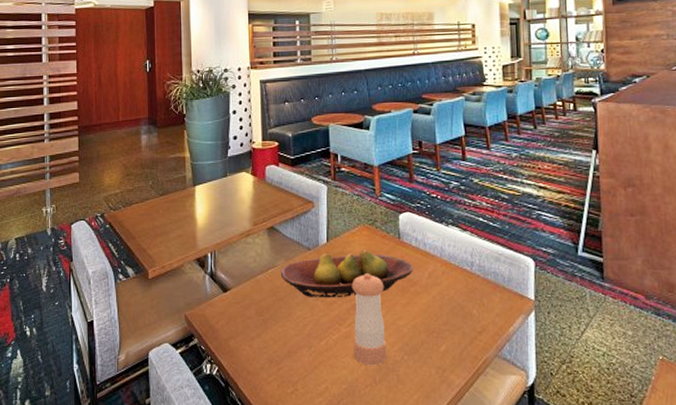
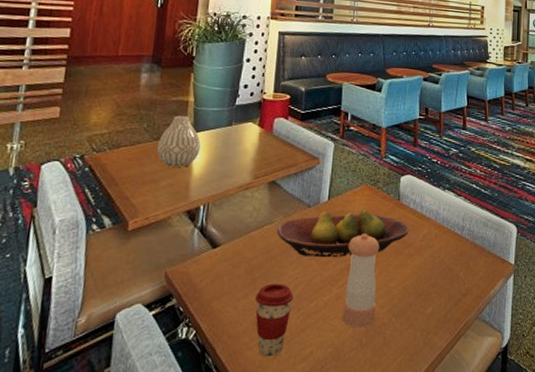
vase: none [164,171,201,219] -> present [157,115,201,167]
coffee cup: none [268,323,304,391] -> present [255,283,294,357]

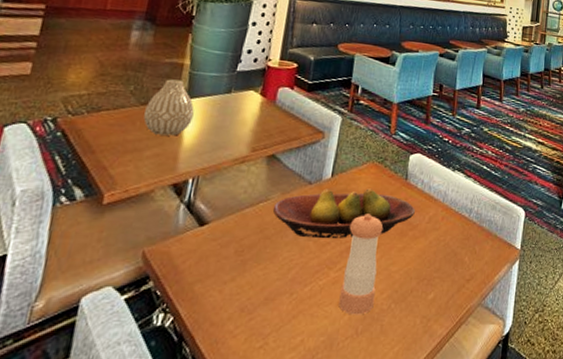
coffee cup: present [255,283,294,357] -> none [242,265,287,346]

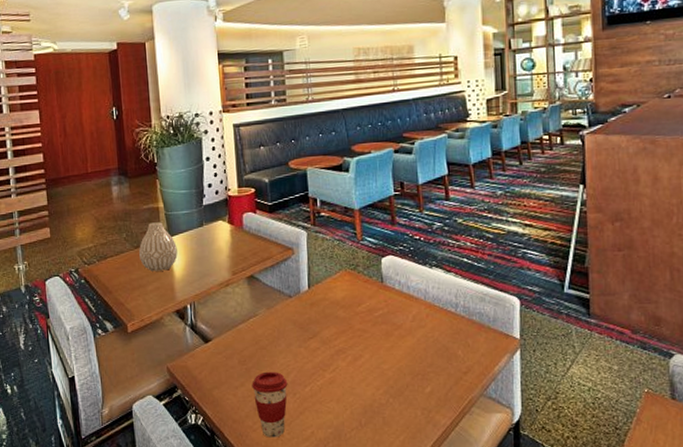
coffee cup: none [242,265,287,346] -> present [252,371,288,438]
fruit bowl: present [272,188,415,239] -> none [262,295,397,345]
pepper shaker: present [338,214,384,315] -> none [335,318,372,410]

